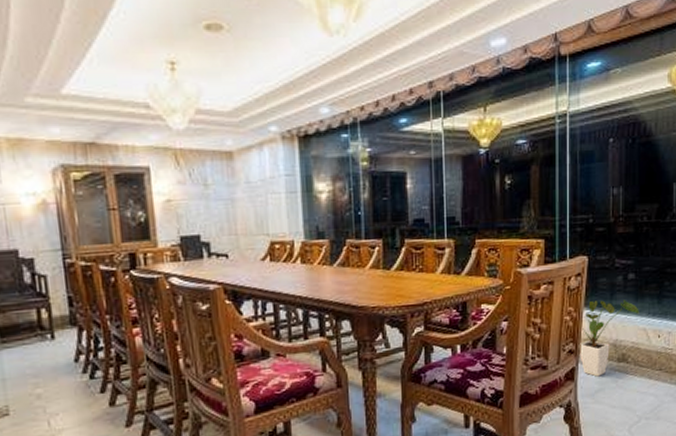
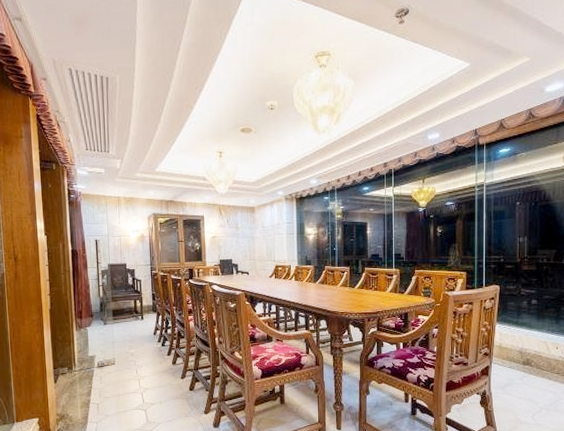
house plant: present [580,299,639,377] -> none [493,318,541,374]

